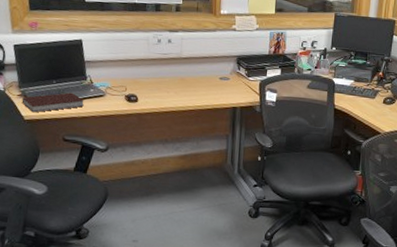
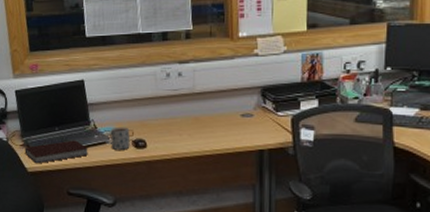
mug: none [99,82,124,103] -> present [104,126,131,150]

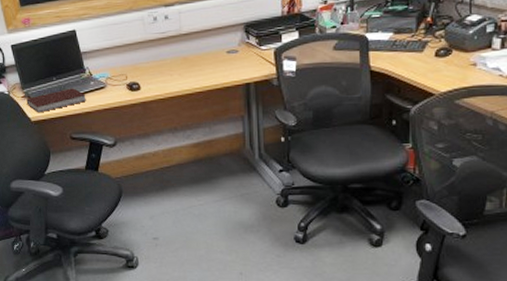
mug: present [104,126,131,150] -> none [100,71,125,94]

